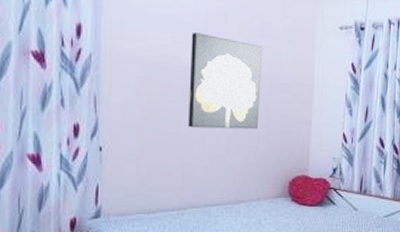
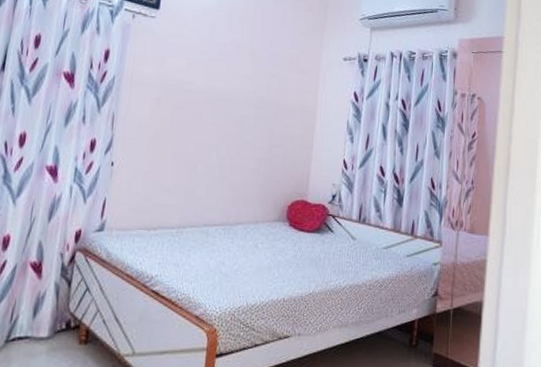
wall art: present [188,33,263,130] -> none [194,60,270,152]

